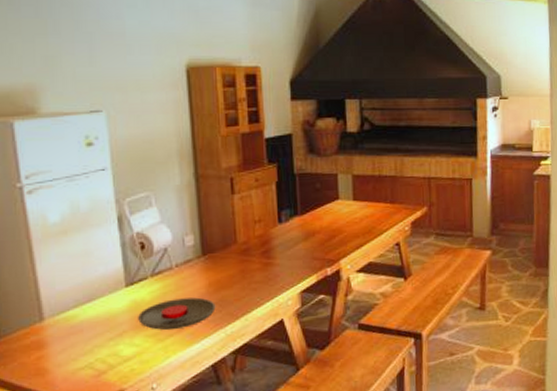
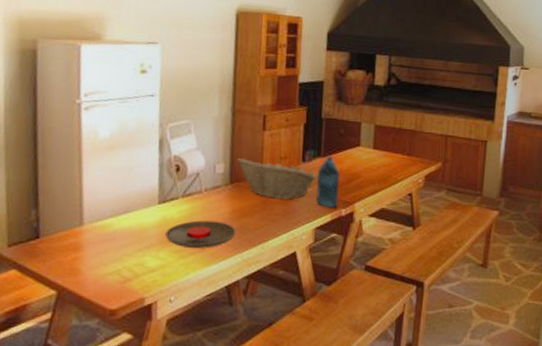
fruit basket: none [207,224,296,266] -> present [237,157,317,200]
bottle: none [296,213,323,270] -> present [316,155,340,209]

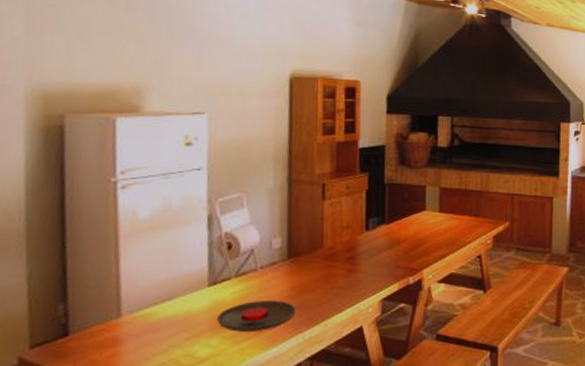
fruit basket: present [237,157,317,200] -> none [295,230,381,271]
bottle: present [316,155,340,209] -> none [381,222,406,278]

